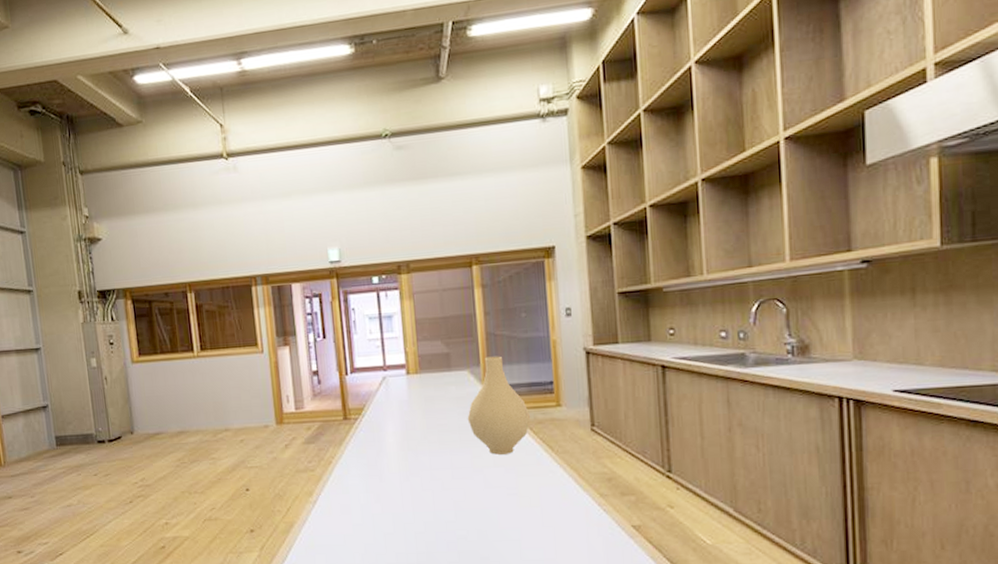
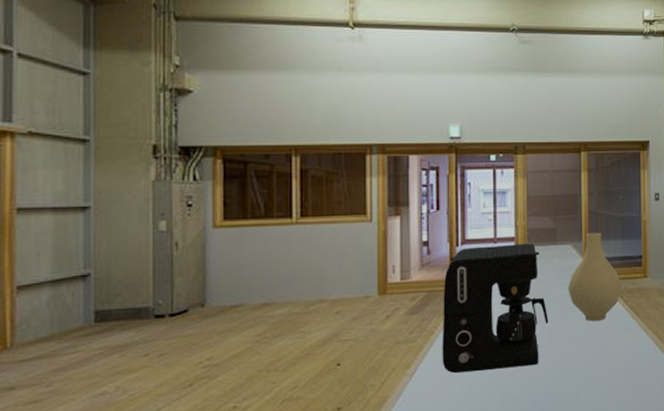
coffee maker: none [337,370,449,504] -> present [442,243,549,373]

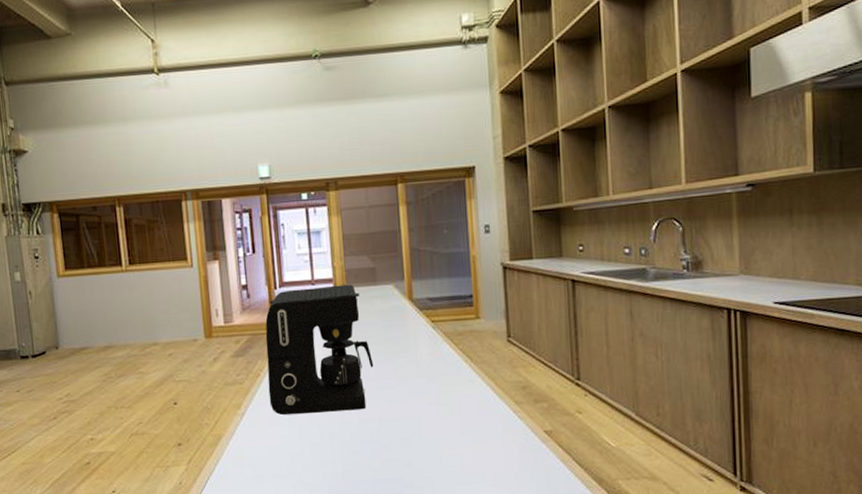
vase: present [567,232,622,321] -> none [391,270,452,366]

